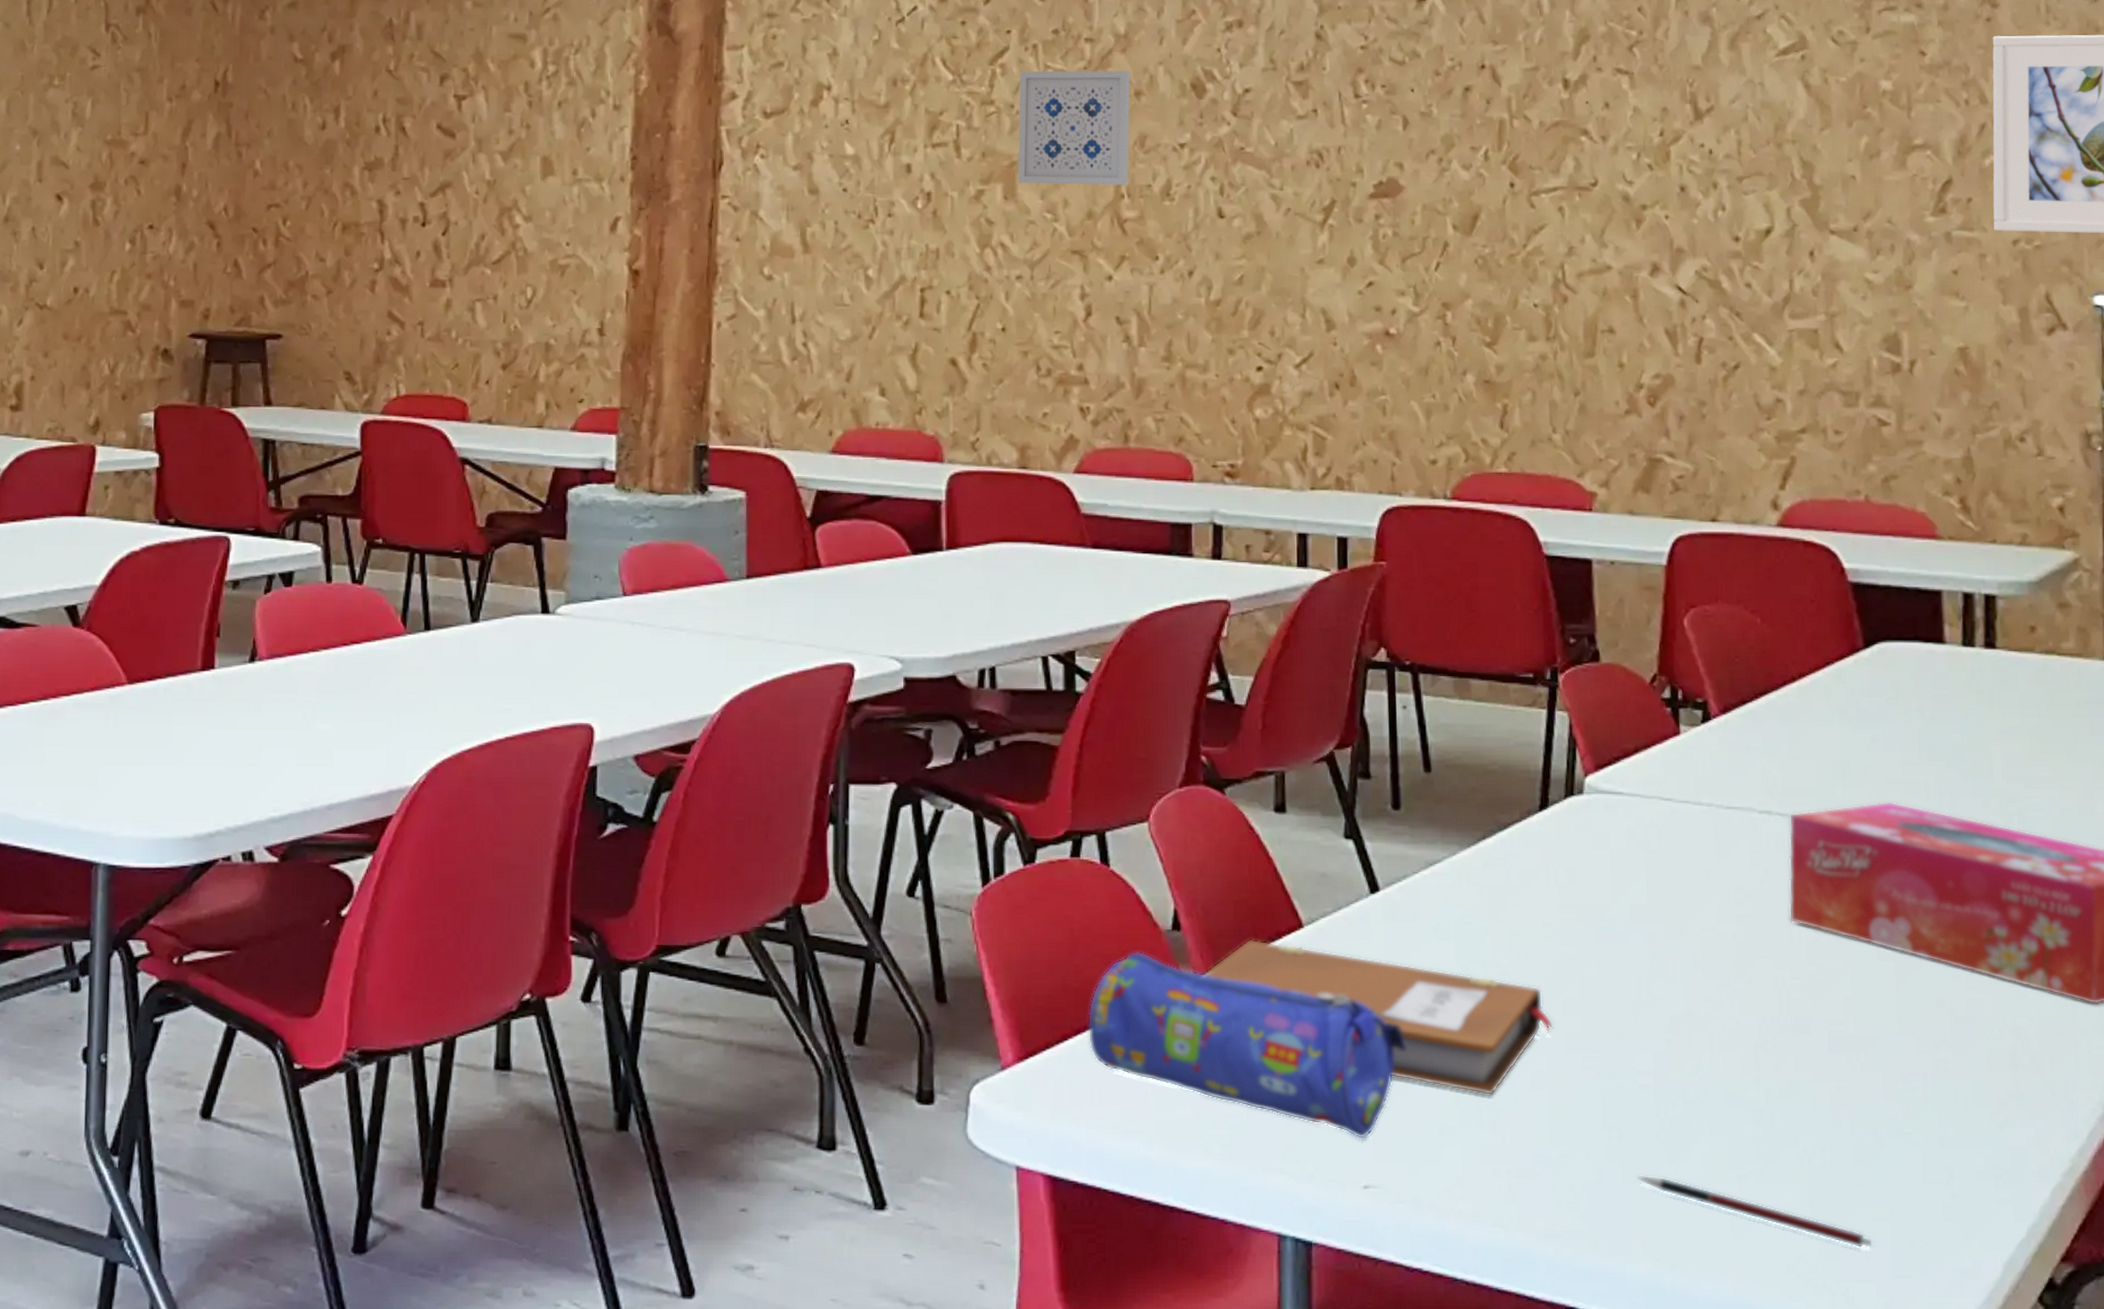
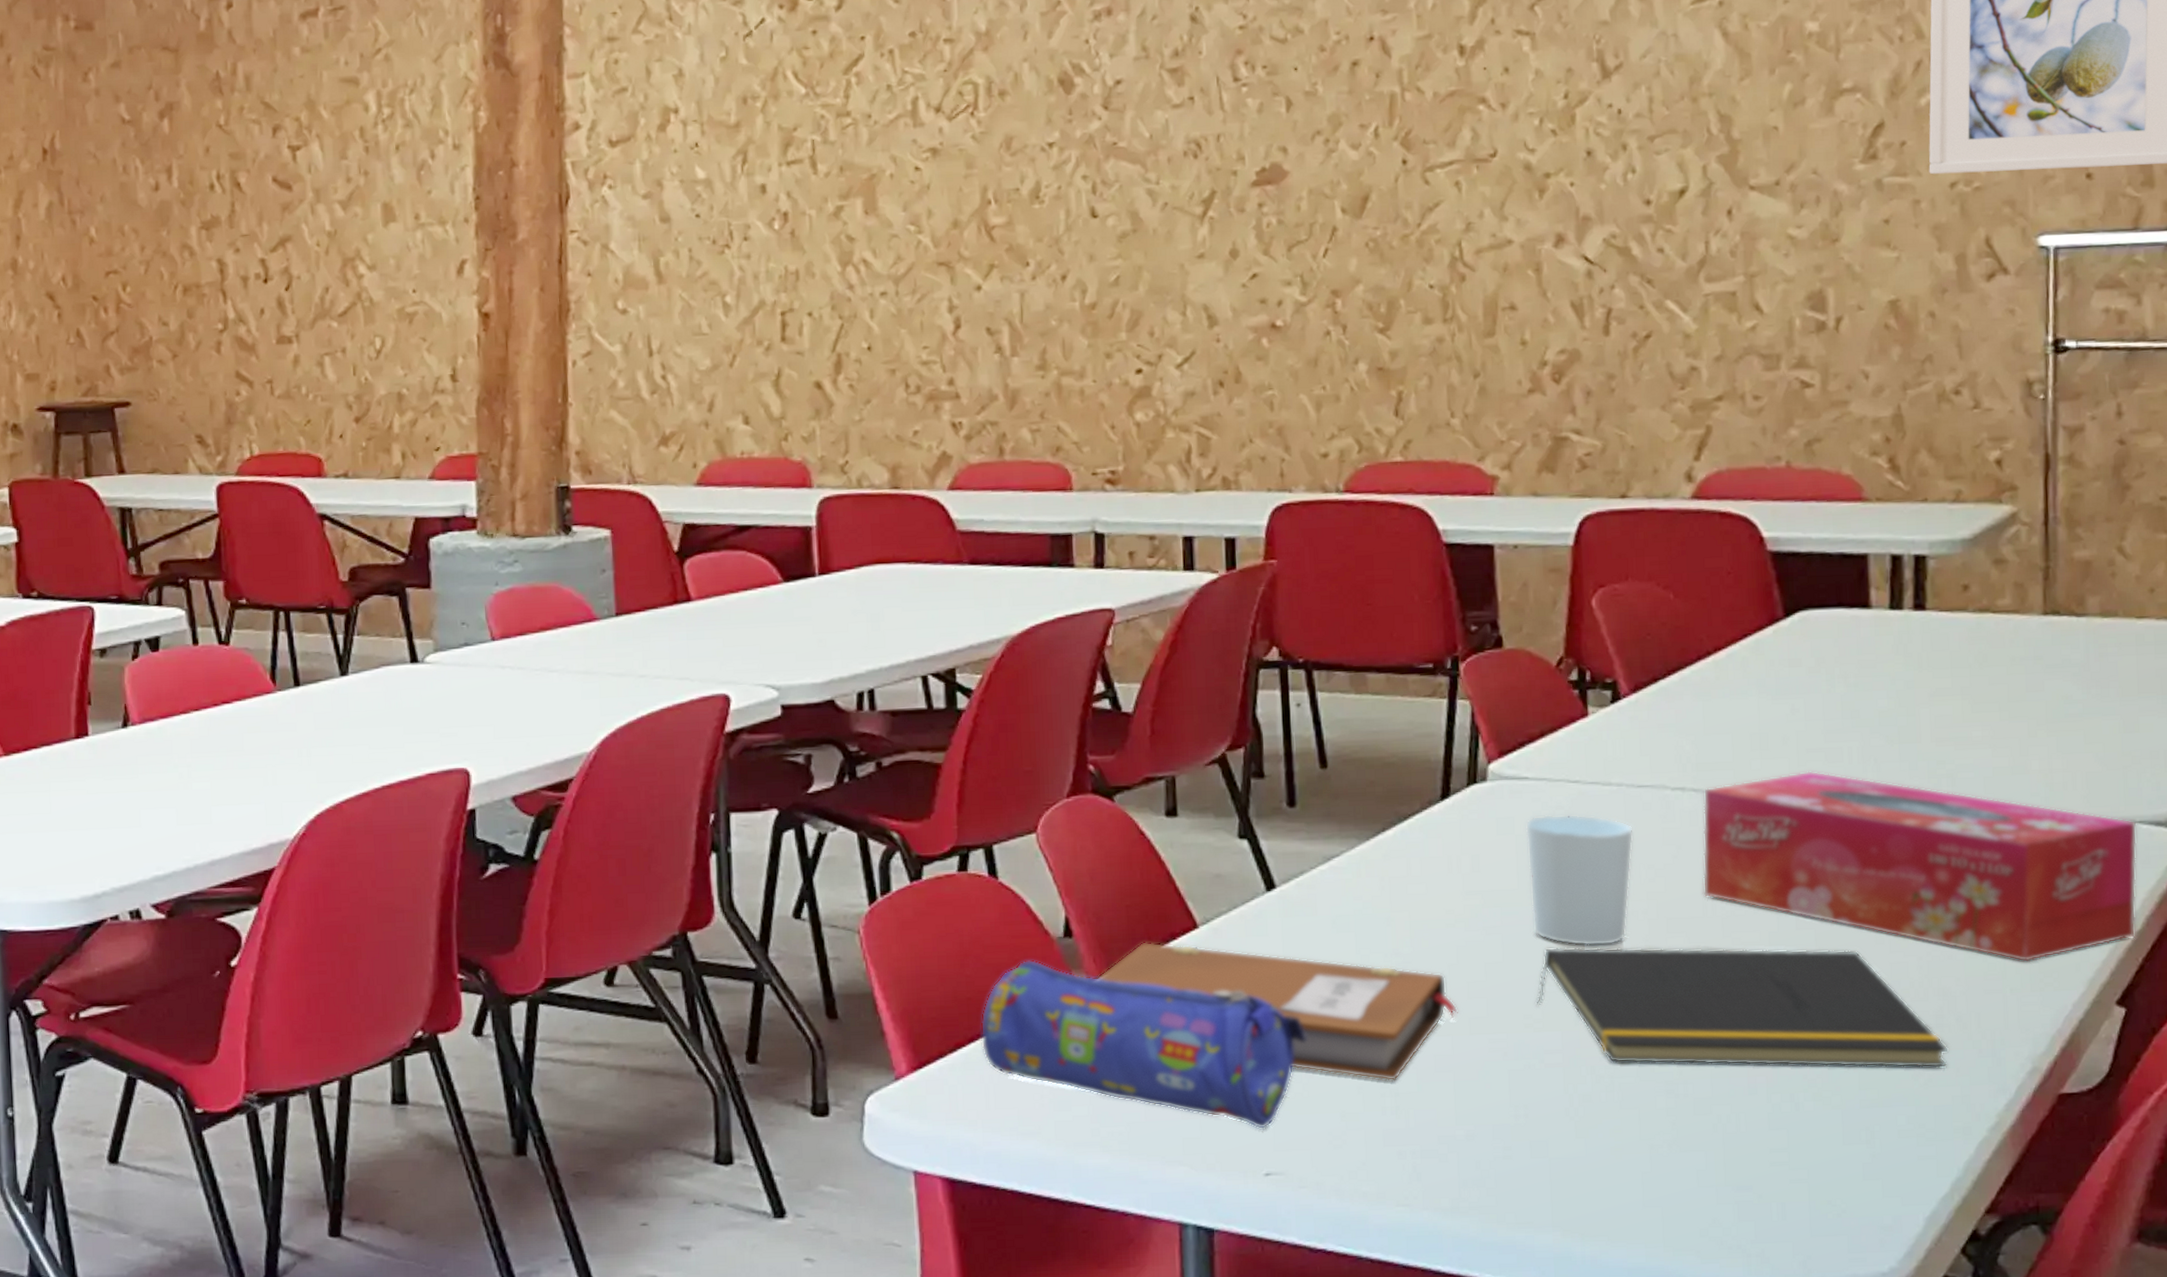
wall art: present [1017,70,1131,185] -> none [876,70,996,197]
cup: none [1619,830,1723,967] -> present [1525,814,1634,947]
notepad: none [1630,966,2023,1110] -> present [1537,947,1948,1069]
pen: present [1637,1175,1874,1249] -> none [1545,1149,1790,1210]

